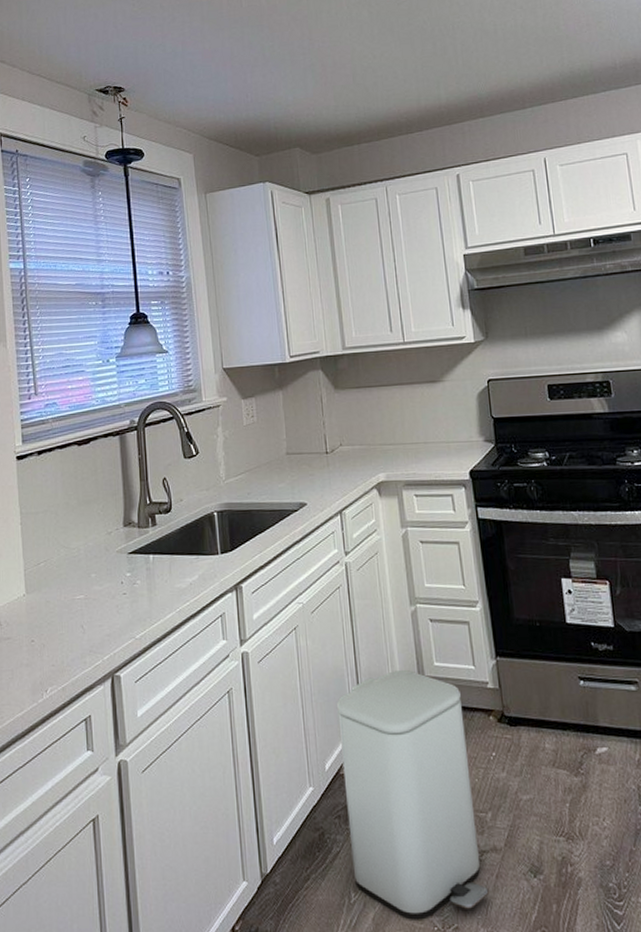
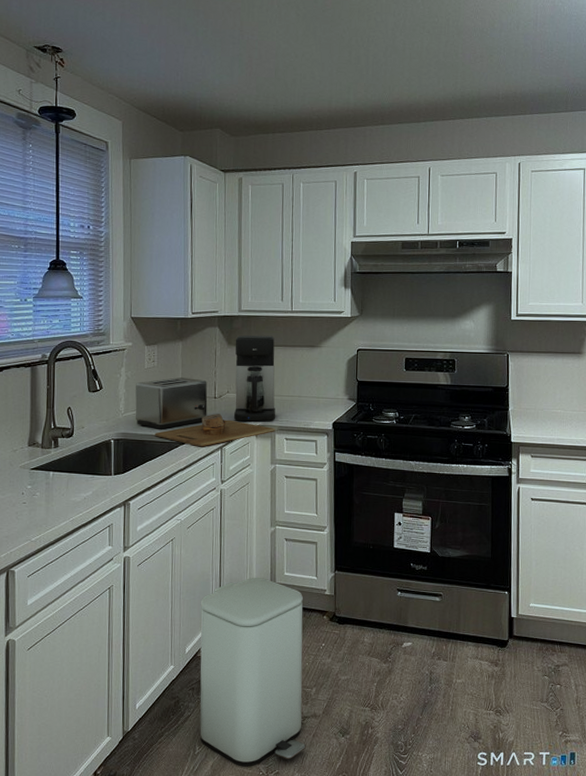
toaster: none [235,432,320,496] -> present [135,377,208,429]
cutting board: none [262,471,402,513] -> present [155,414,276,447]
coffee maker: none [342,373,400,479] -> present [233,335,275,422]

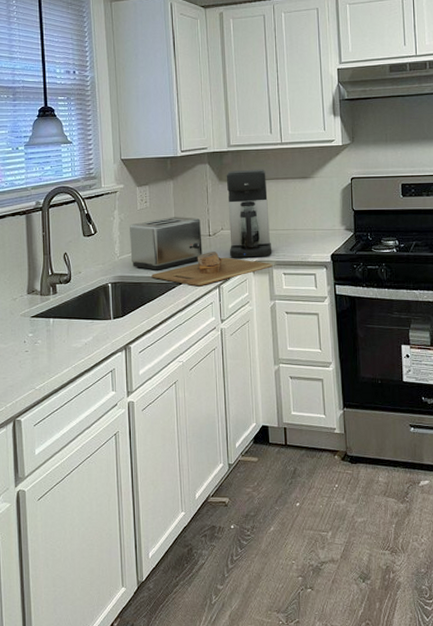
pedal bin: present [199,578,306,767] -> none [207,418,326,616]

